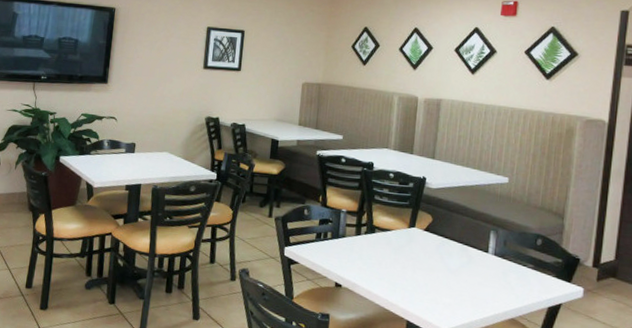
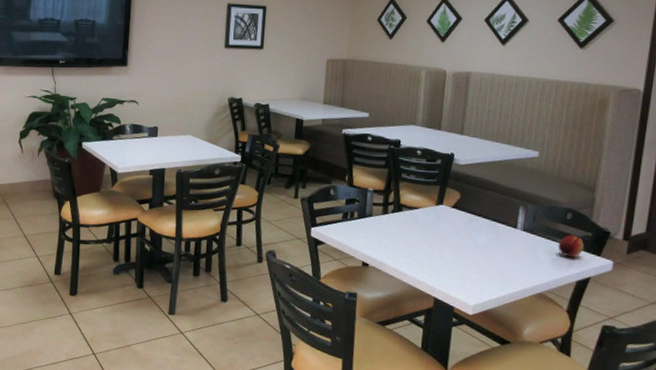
fruit: none [529,261,554,284] -> present [558,235,584,258]

